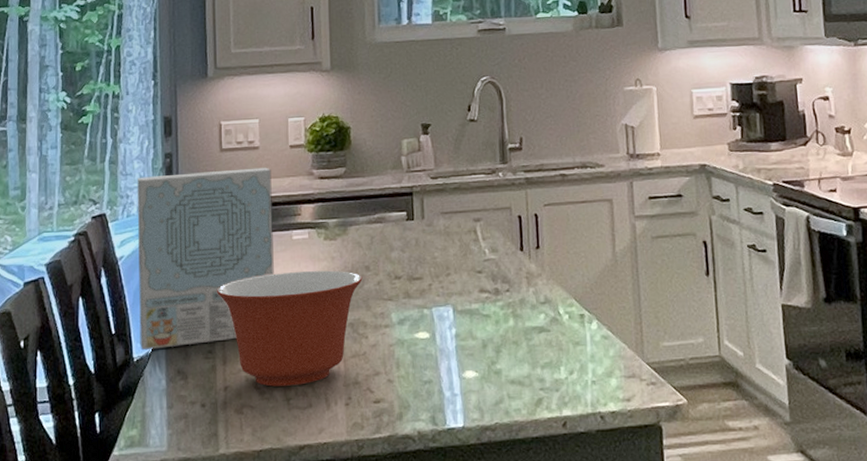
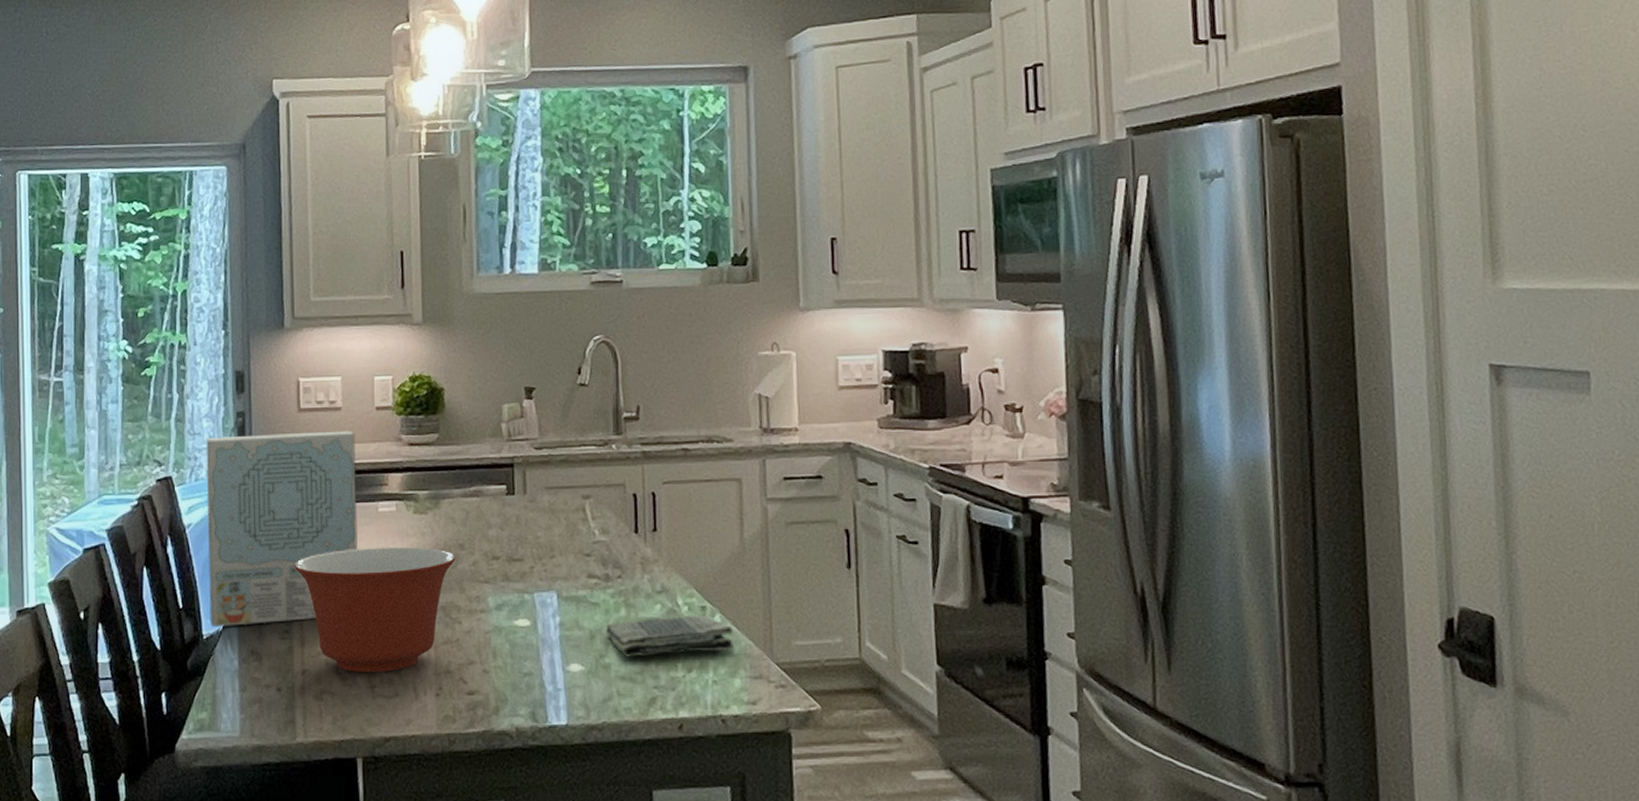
dish towel: none [497,322,609,363] -> present [606,614,733,657]

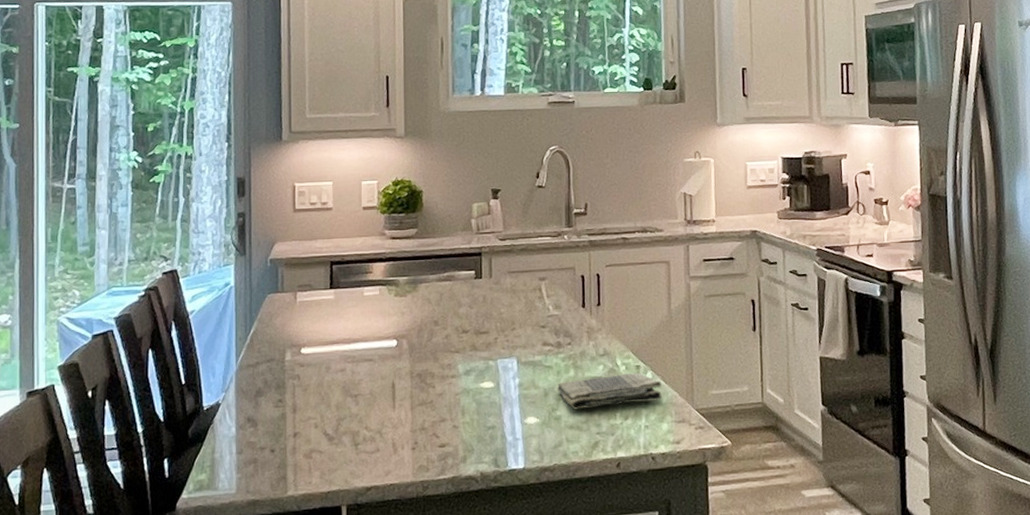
cereal box: present [206,430,358,628] -> none [209,227,345,400]
mixing bowl: present [293,547,456,672] -> none [287,325,431,433]

